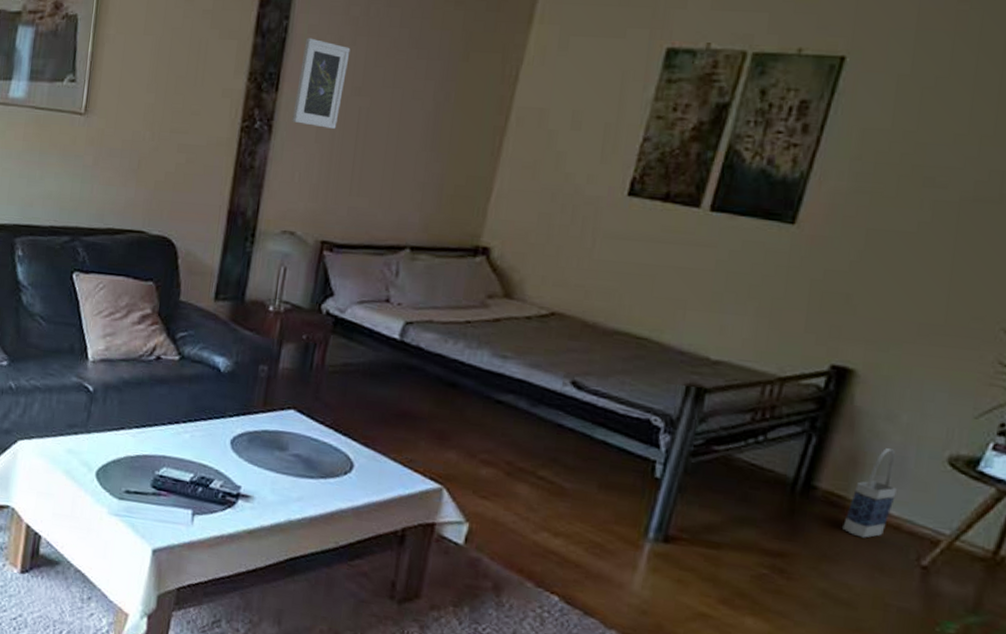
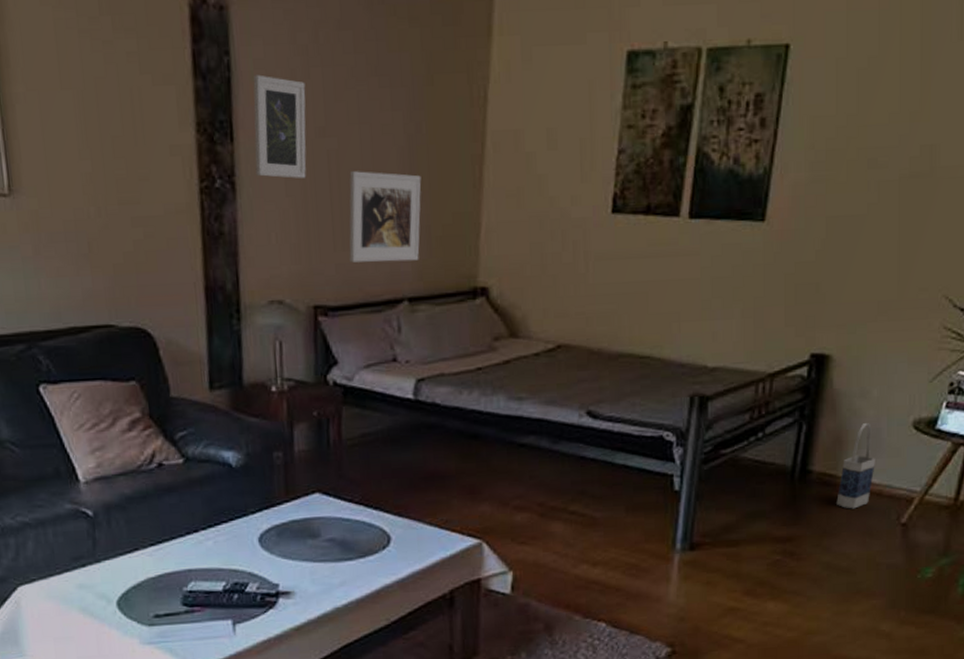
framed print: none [362,128,443,214] -> present [349,171,422,263]

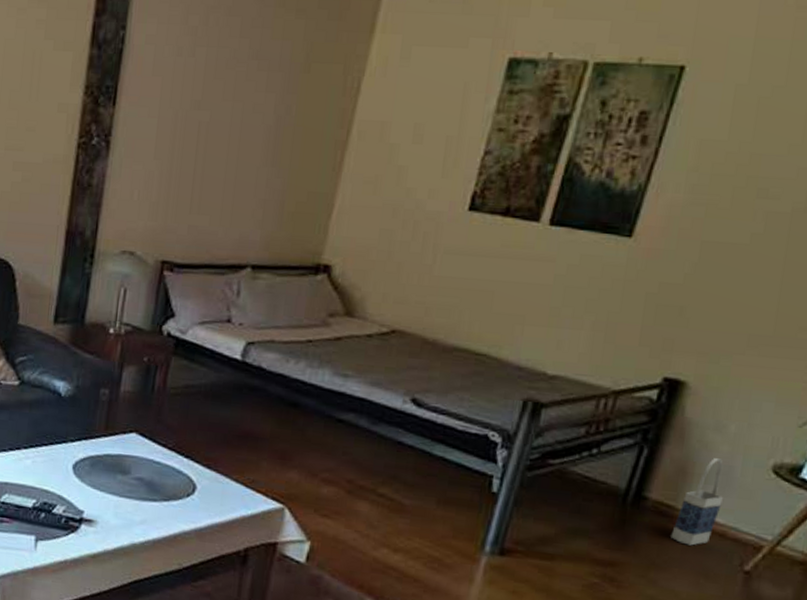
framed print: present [253,74,307,179] -> none [130,49,190,144]
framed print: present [349,171,422,263] -> none [202,143,284,232]

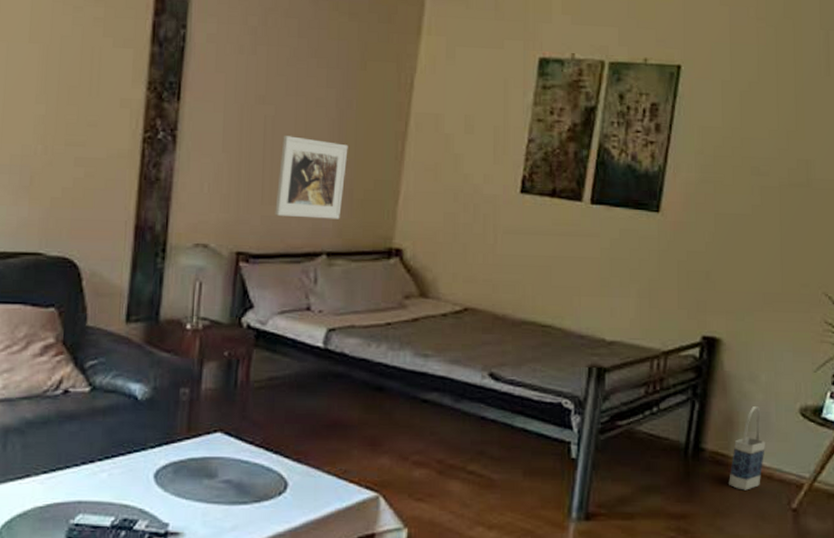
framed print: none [202,143,284,232] -> present [275,136,348,219]

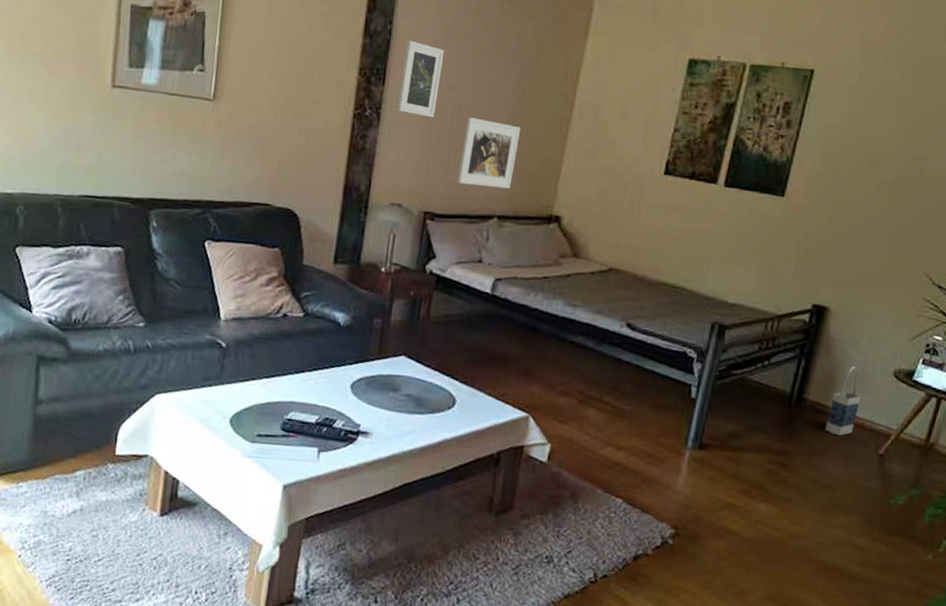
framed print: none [197,47,251,138] -> present [397,40,445,117]

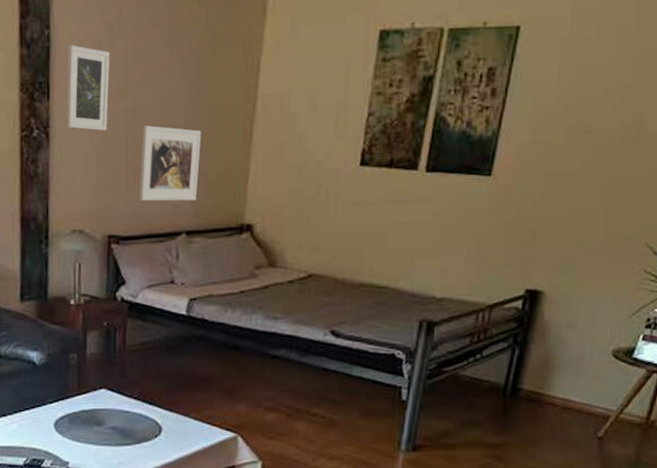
bag: present [825,366,861,436] -> none [542,350,579,423]

